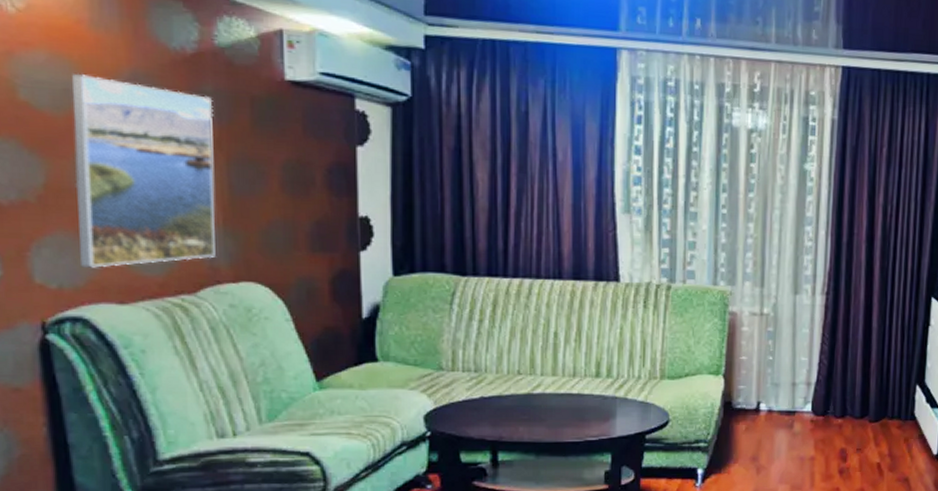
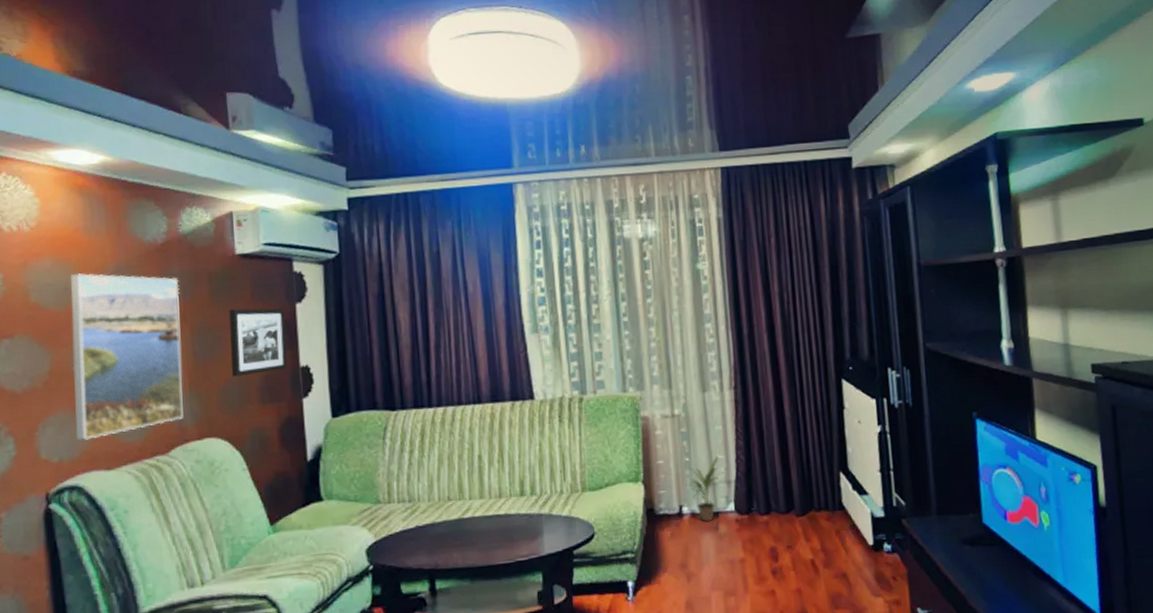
picture frame: none [275,142,343,219] -> present [229,308,287,377]
potted plant: none [769,358,805,419] -> present [688,456,724,522]

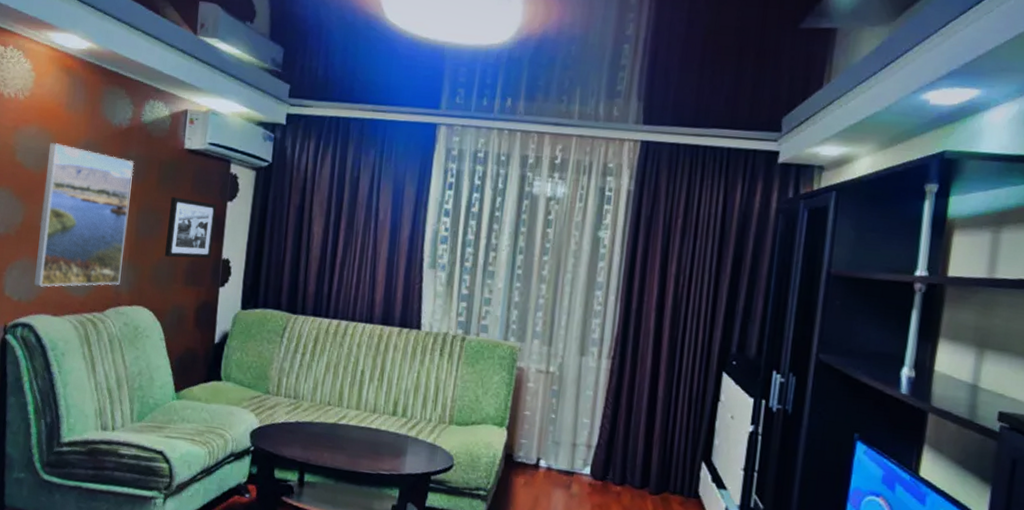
potted plant: present [688,456,724,522] -> none [550,420,587,479]

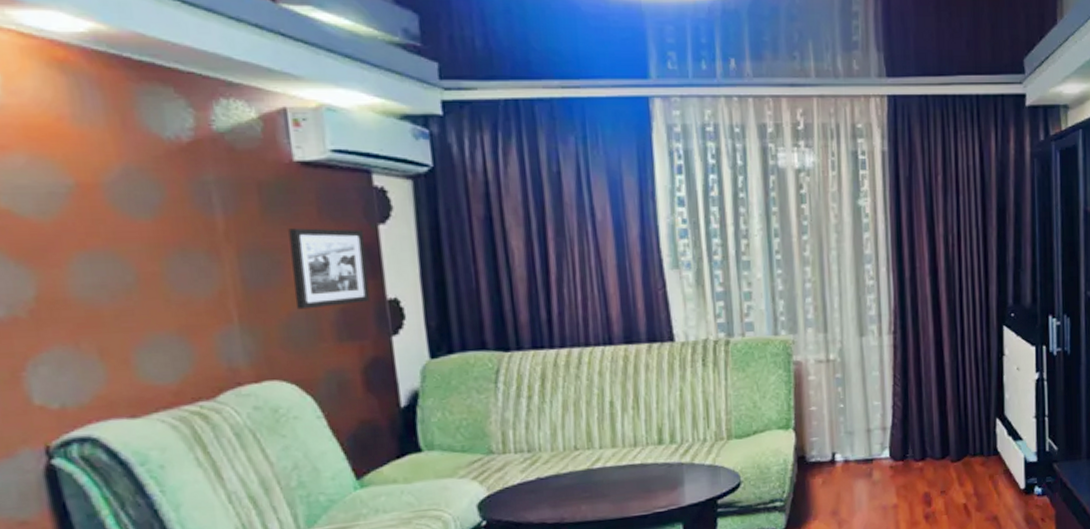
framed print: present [33,142,135,287] -> none [57,173,234,383]

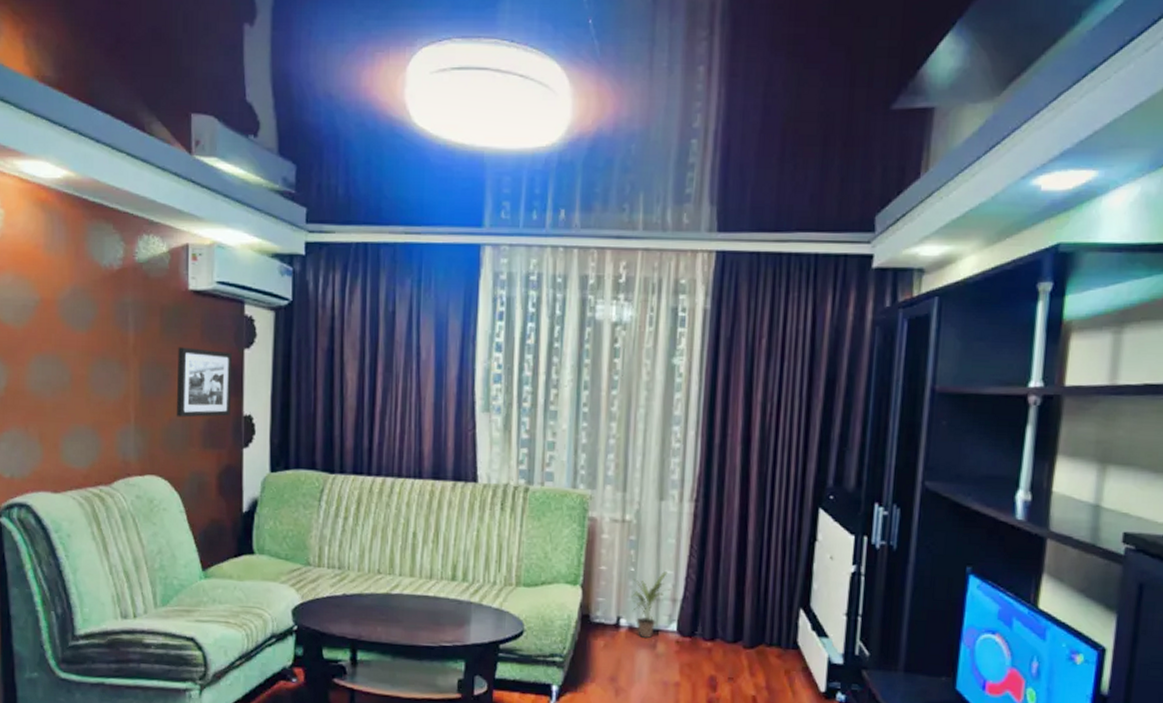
potted plant: none [842,403,880,469] -> present [630,571,671,638]

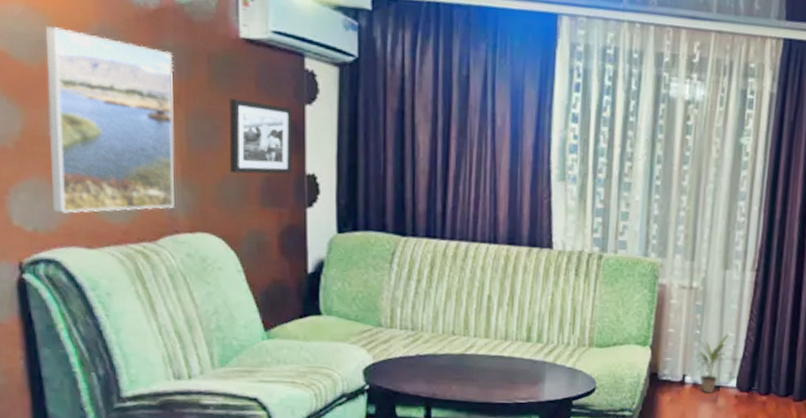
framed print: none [26,291,132,460] -> present [45,25,174,213]

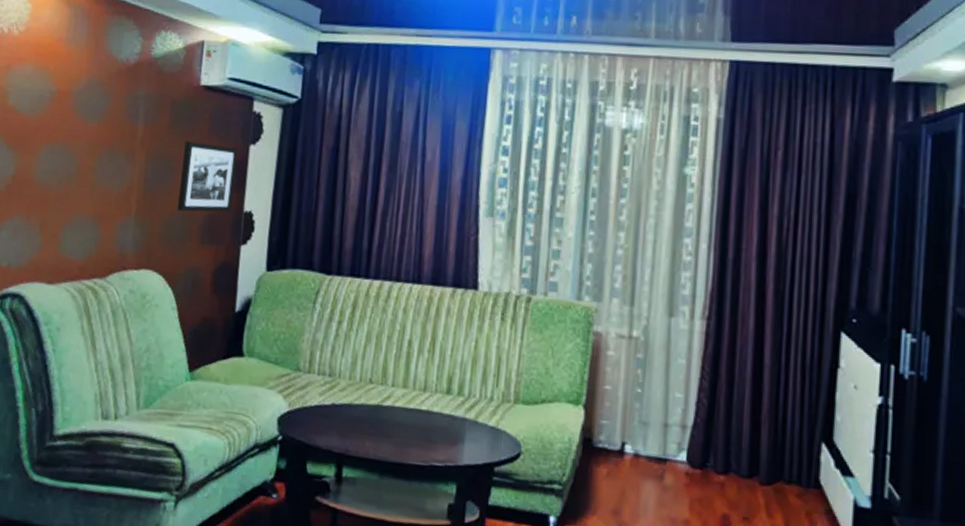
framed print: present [45,25,174,213] -> none [25,82,144,250]
potted plant: present [695,334,732,393] -> none [636,394,680,468]

